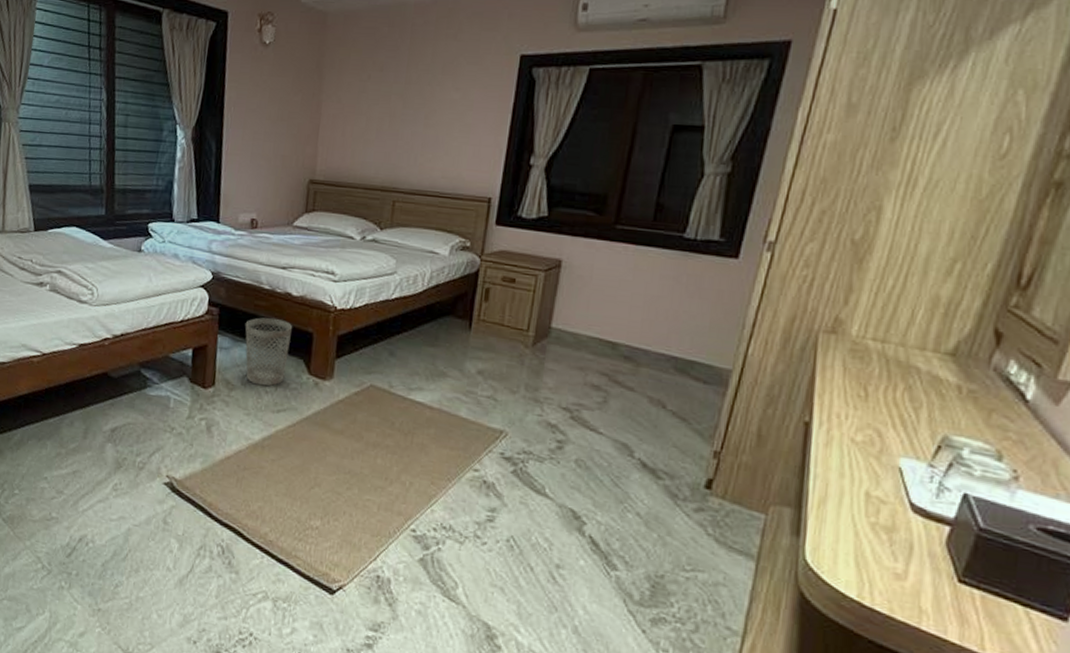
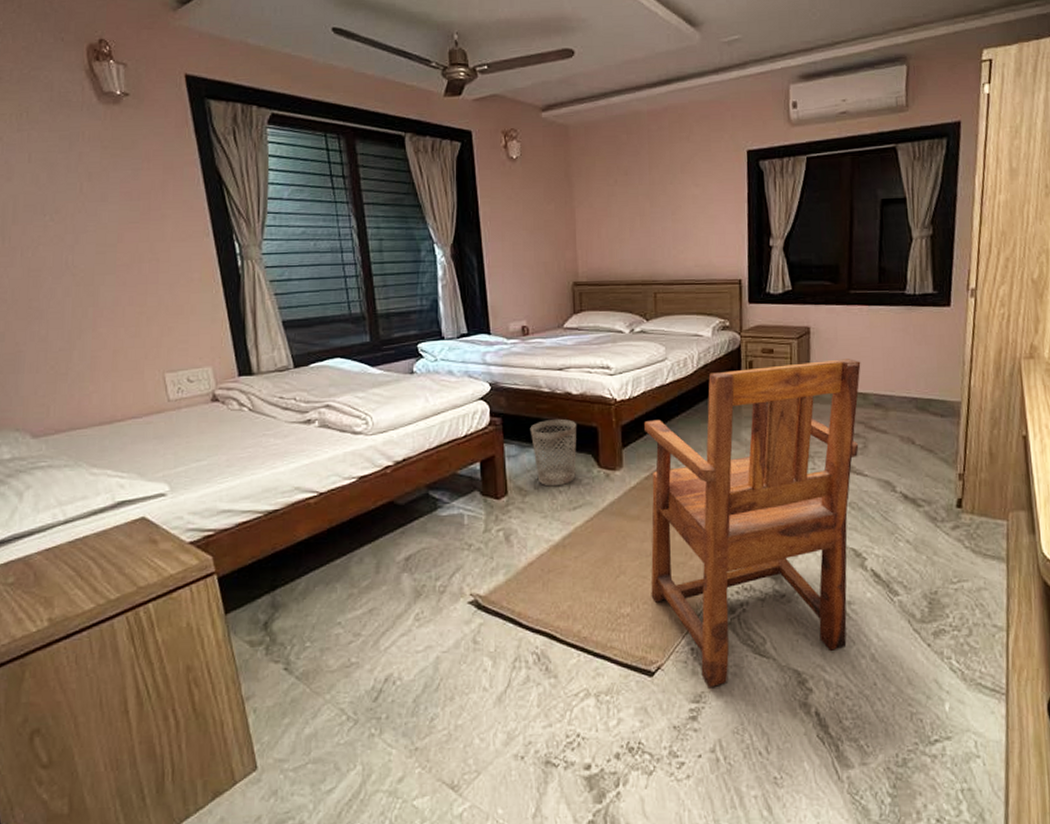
armchair: none [343,294,616,621] -> present [644,359,861,688]

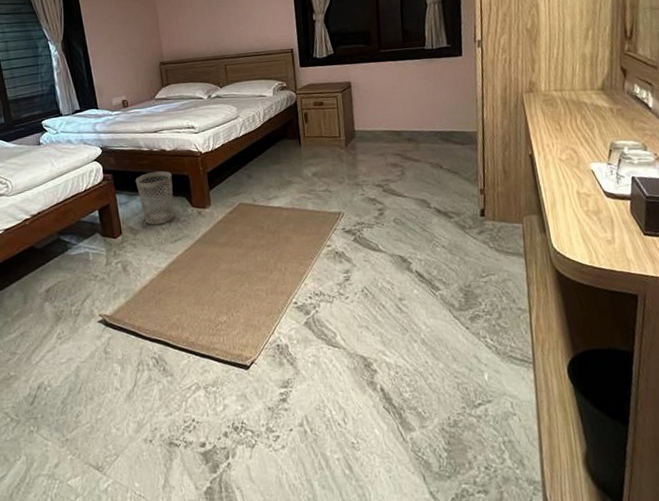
armchair: present [644,359,861,688] -> none [225,104,401,376]

